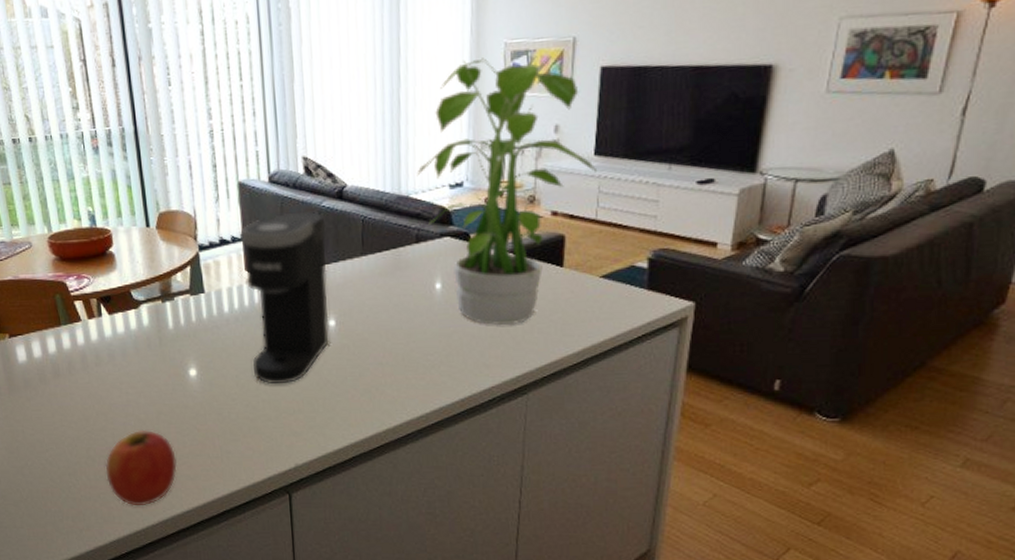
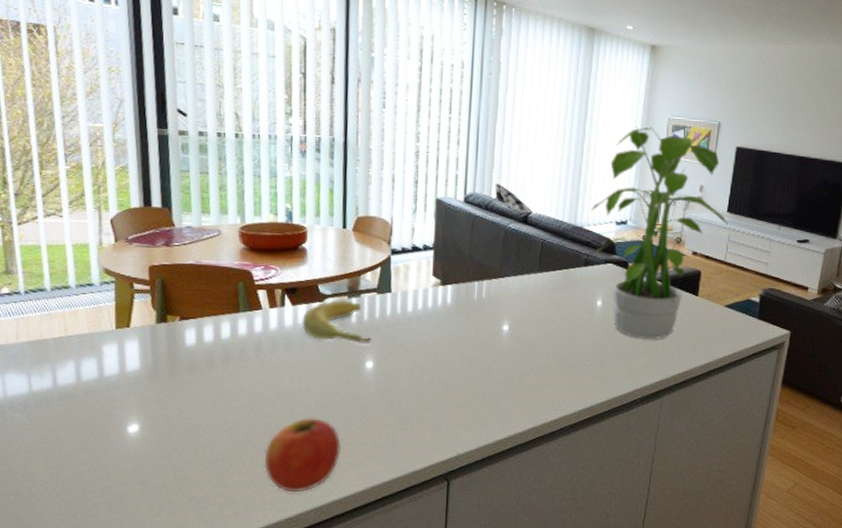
banana: none [120,304,191,351] -> present [302,299,371,345]
coffee maker: present [240,211,329,383] -> none [429,229,510,379]

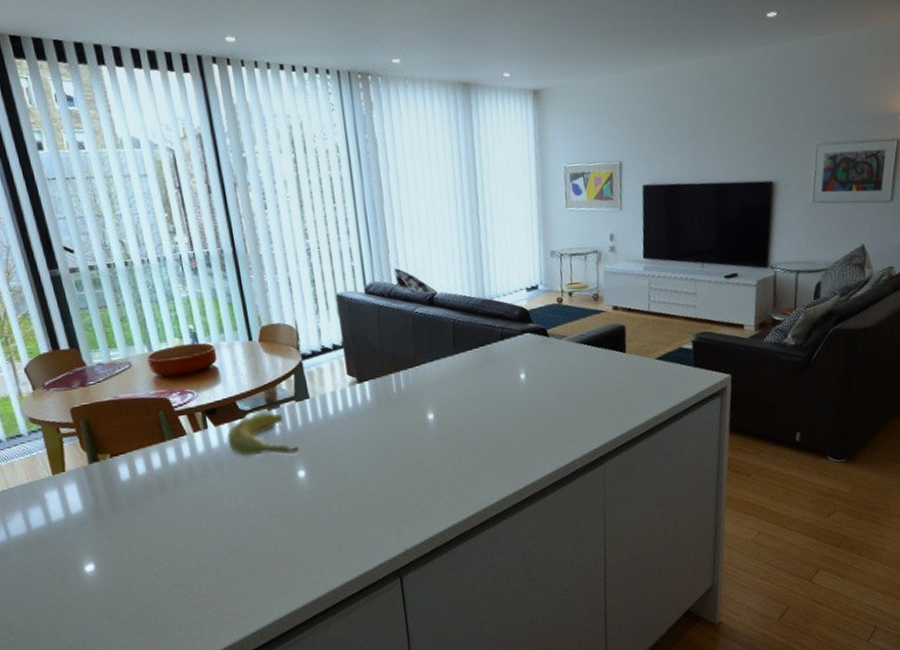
apple: present [264,418,341,493] -> none [217,533,291,609]
potted plant: present [591,127,729,339] -> none [497,176,647,407]

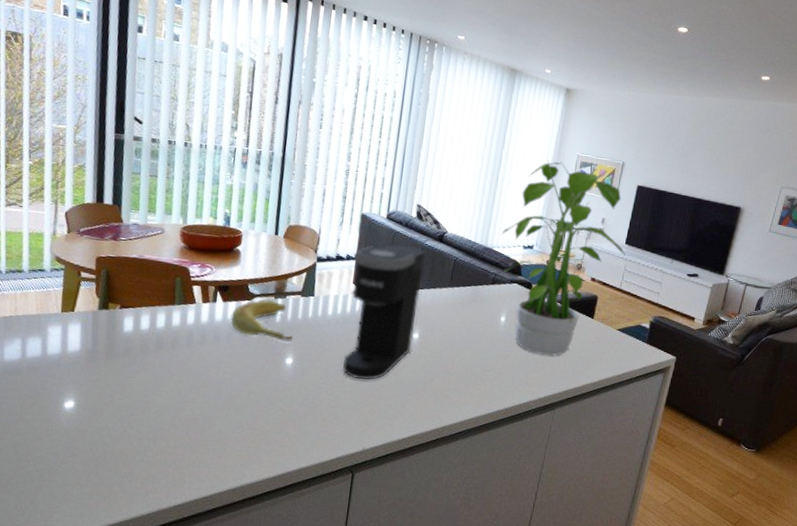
coffee maker: none [340,318,430,477] -> present [343,244,425,380]
potted plant: none [497,176,647,407] -> present [501,161,626,356]

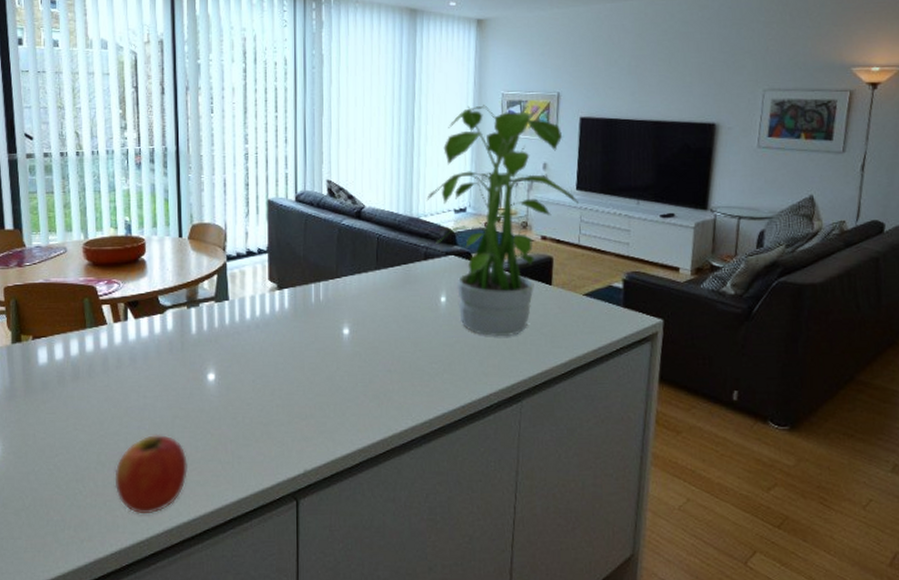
apple: none [185,405,258,474] -> present [115,435,187,514]
banana: present [230,299,293,342] -> none [144,310,212,356]
coffee maker: present [343,244,425,380] -> none [266,228,344,389]

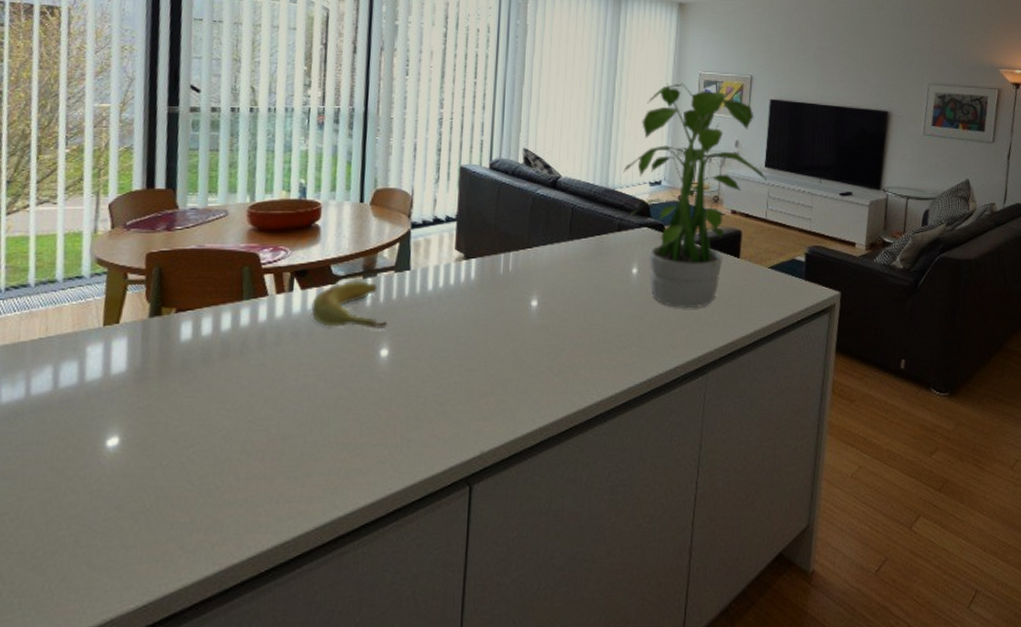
apple: present [115,435,187,514] -> none [260,418,350,511]
banana: none [144,310,212,356] -> present [311,280,387,330]

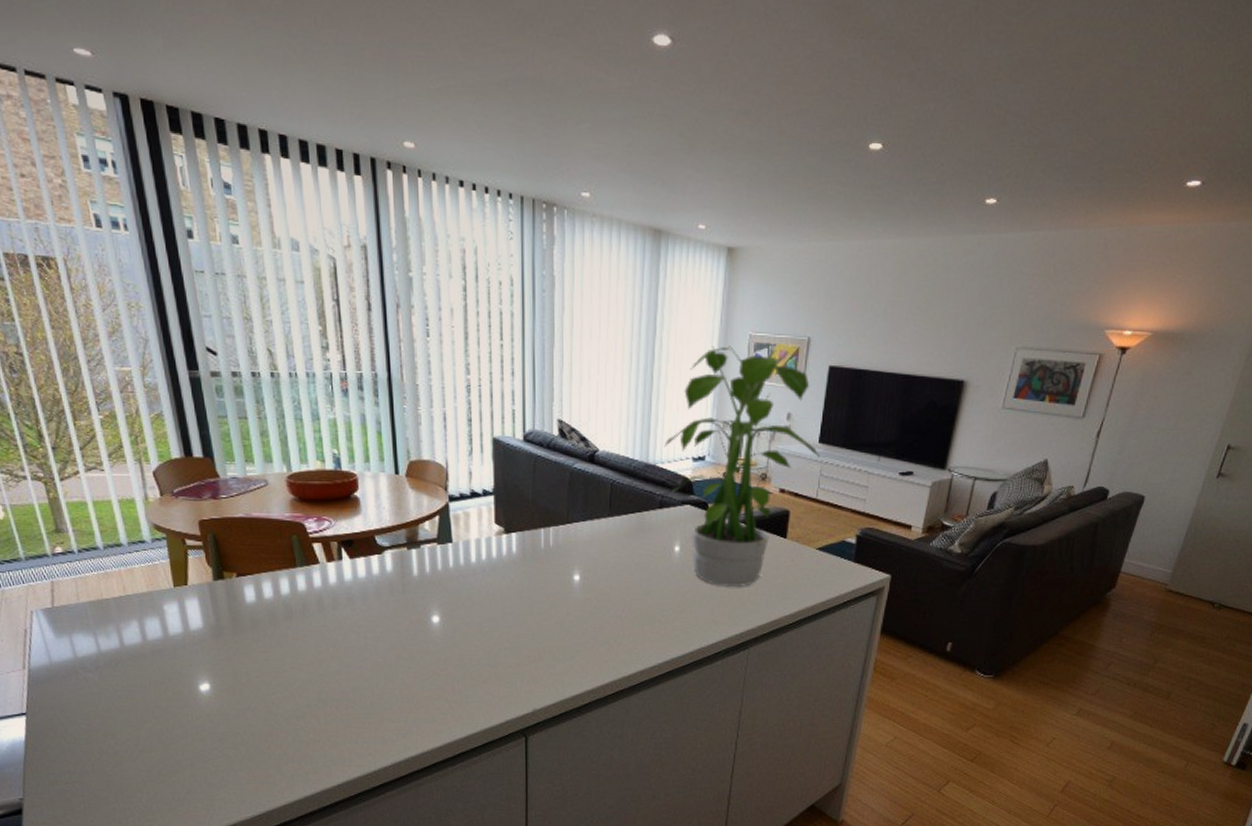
banana: present [311,280,387,330] -> none [361,551,435,598]

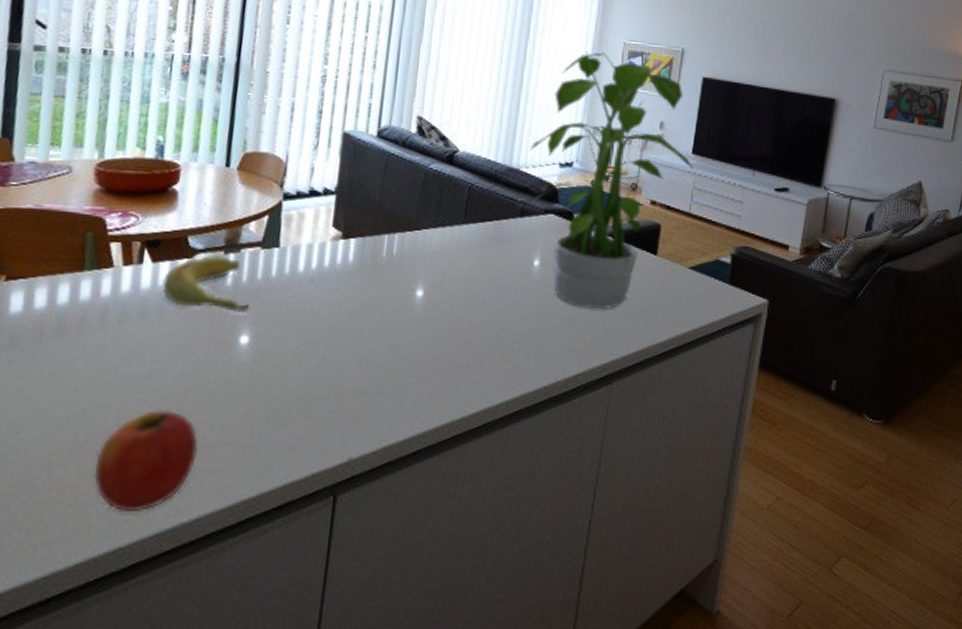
apple: none [337,675,414,749] -> present [93,410,199,513]
banana: none [361,551,435,598] -> present [162,255,249,314]

